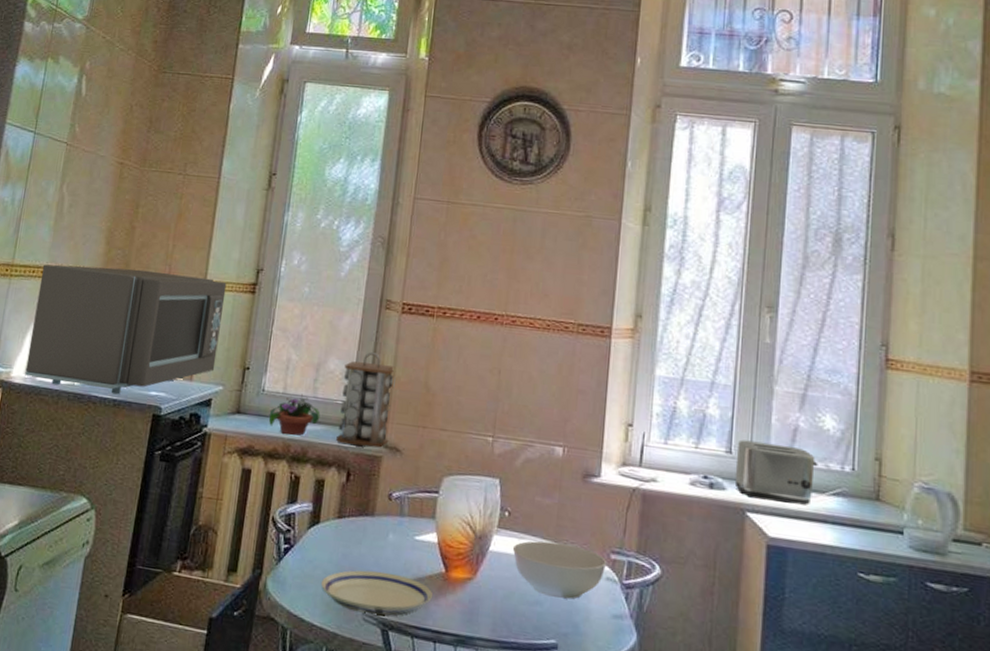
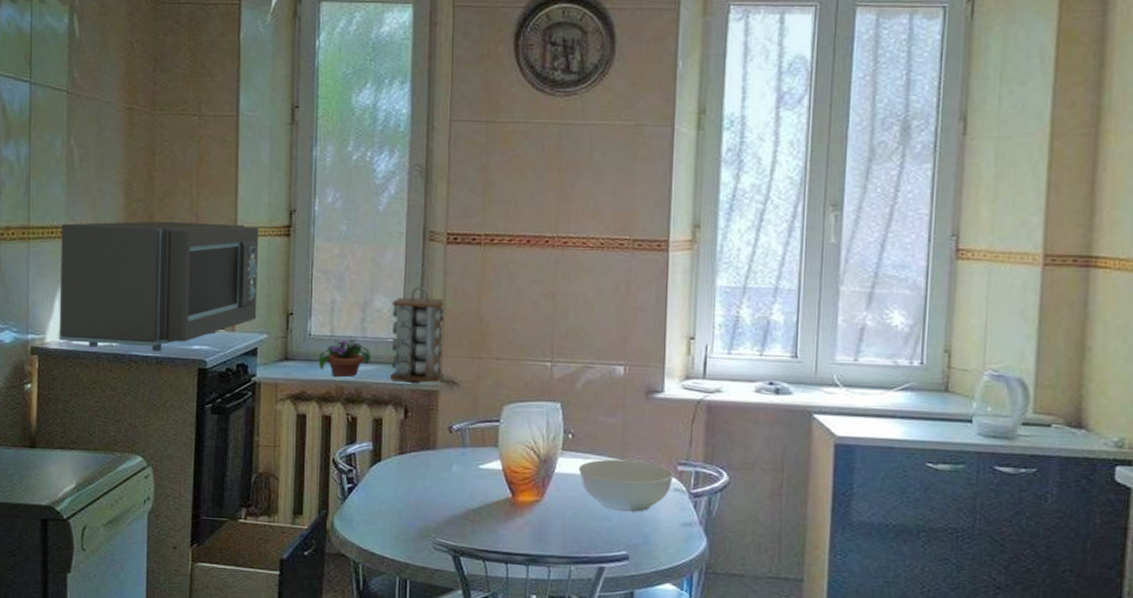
plate: present [320,570,433,616] -> none [388,501,502,543]
toaster: present [734,439,818,506] -> none [801,343,886,403]

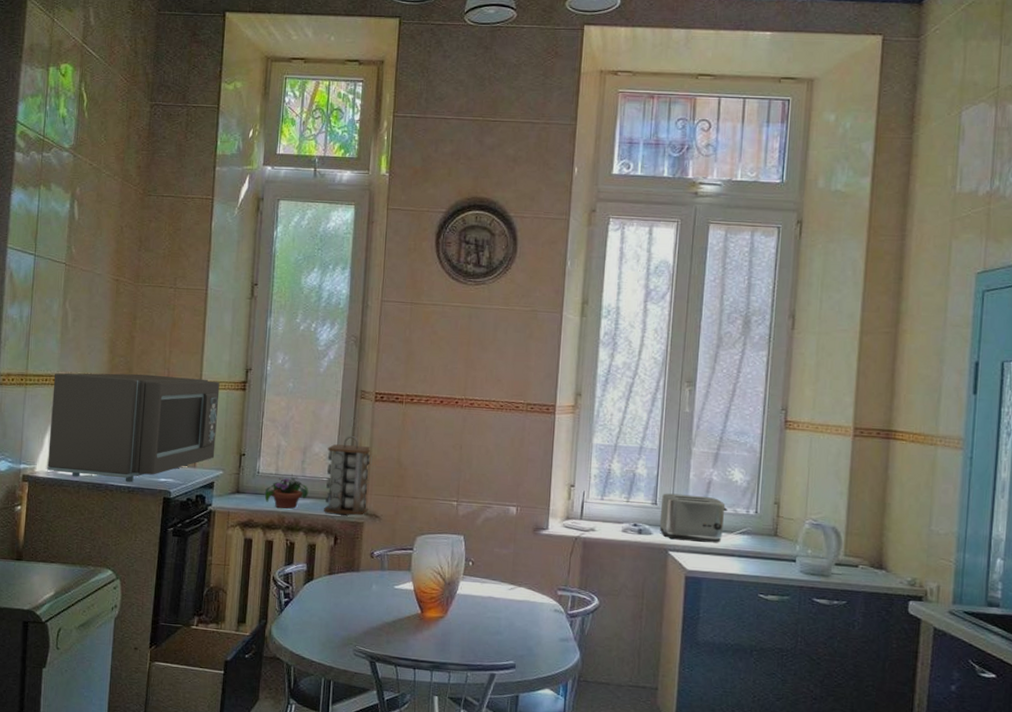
bowl: present [579,459,675,512] -> none [477,583,555,629]
toaster: none [801,343,886,403] -> present [659,493,728,543]

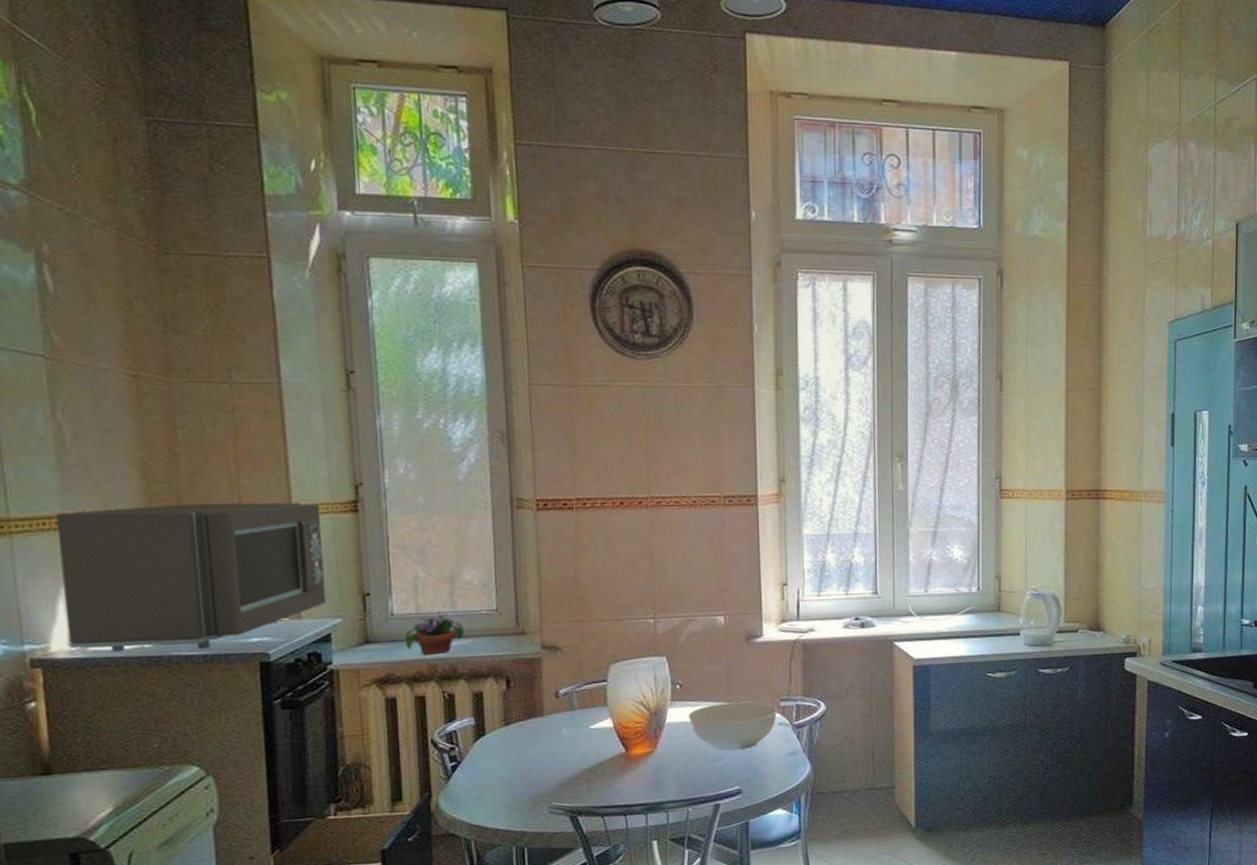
spice rack: present [324,436,373,516] -> none [482,556,546,653]
bowl: none [477,583,555,629] -> present [689,701,778,751]
toaster: present [659,493,728,543] -> none [881,578,950,629]

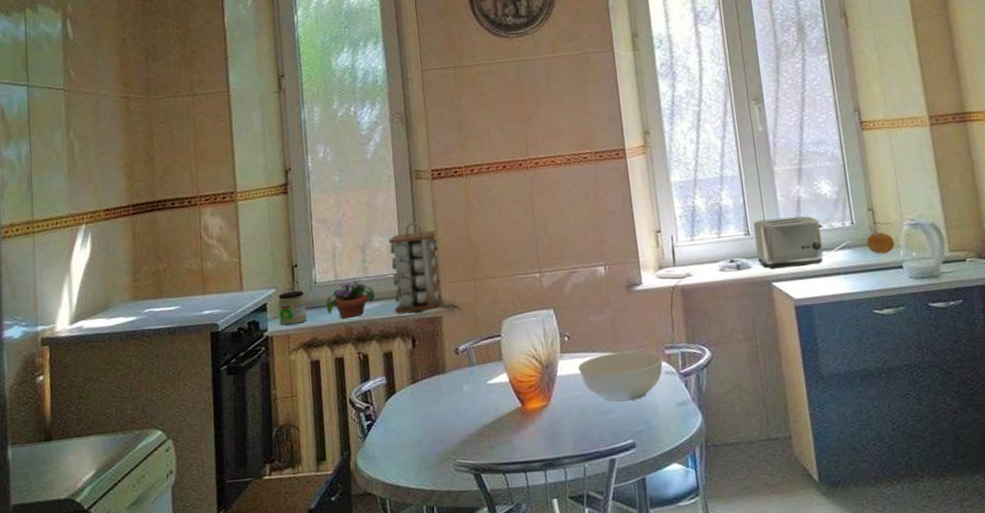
microwave: present [56,502,327,653] -> none [65,189,263,329]
jar: none [344,621,382,659] -> present [277,290,307,326]
spice rack: none [482,556,546,653] -> present [388,222,445,314]
toaster: none [881,578,950,629] -> present [753,216,824,269]
fruit: none [989,600,1016,621] -> present [866,232,895,254]

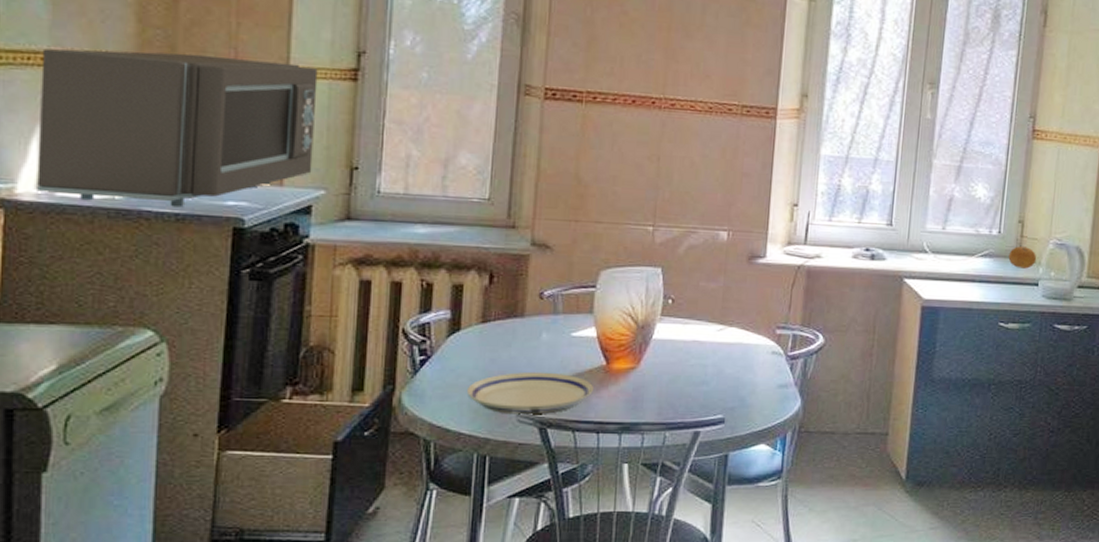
microwave: none [65,189,263,329] -> present [37,48,318,208]
jar: present [277,290,307,326] -> none [325,196,363,236]
potted flower: present [325,277,376,319] -> none [388,194,453,241]
spice rack: present [388,222,445,314] -> none [474,144,541,247]
plate: none [408,420,516,465] -> present [466,371,594,415]
bowl: present [578,351,664,403] -> none [678,324,773,376]
toaster: present [753,216,824,269] -> none [894,212,970,268]

